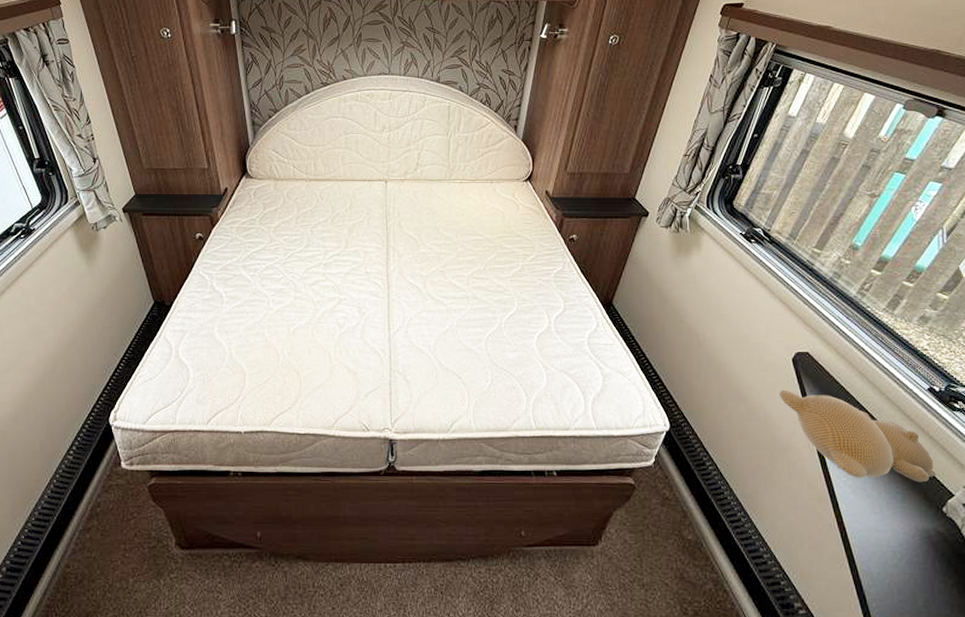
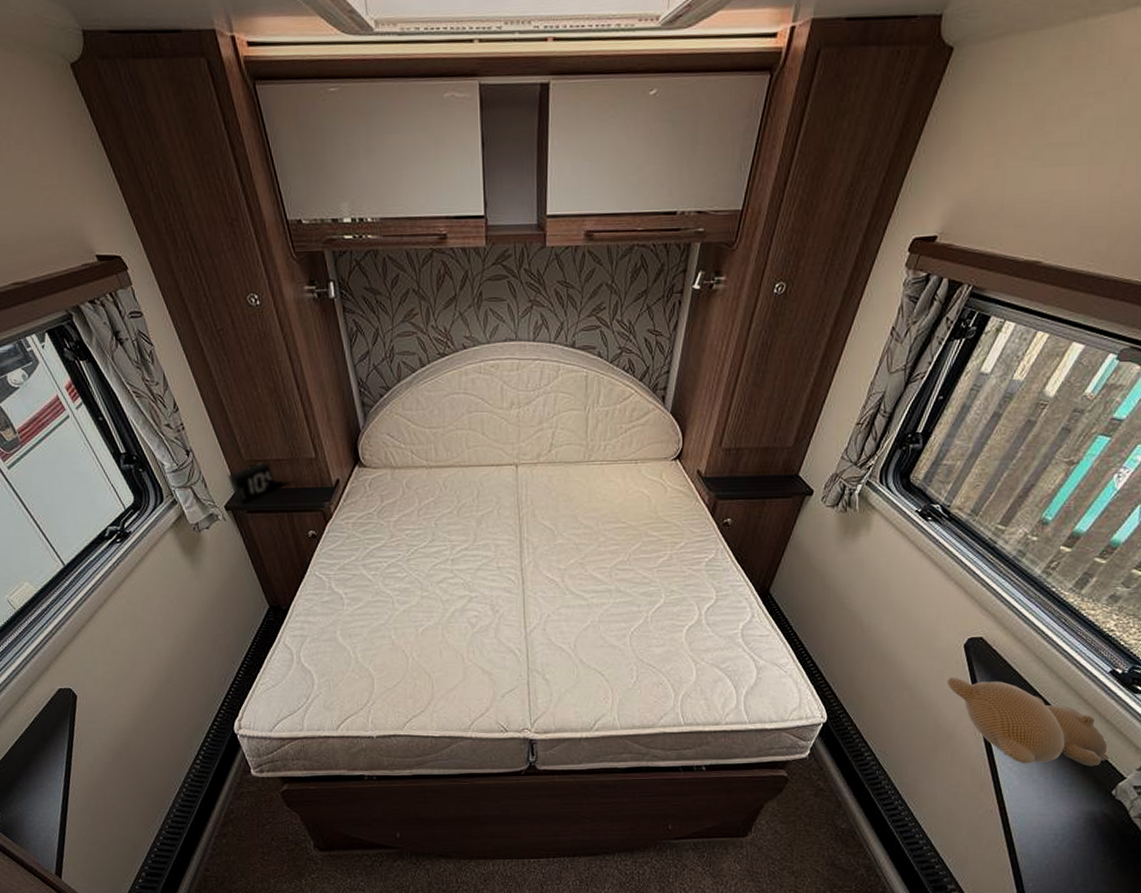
alarm clock: none [128,171,188,208] -> present [228,462,295,505]

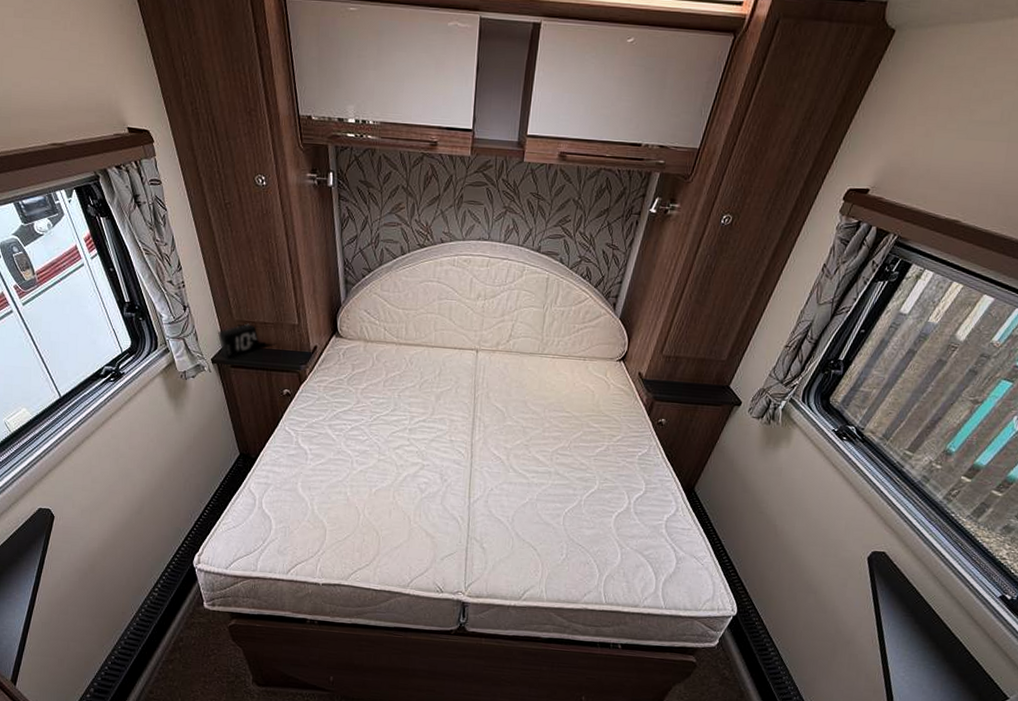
teddy bear: present [946,677,1110,767] -> none [849,586,996,684]

